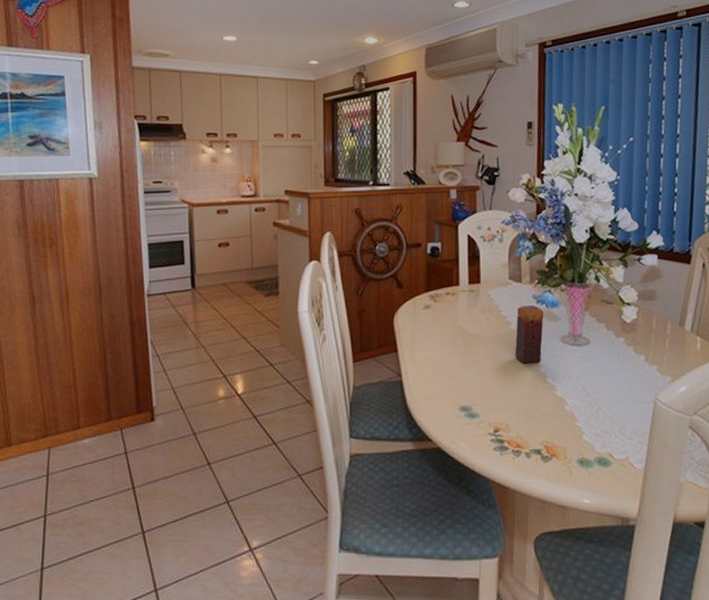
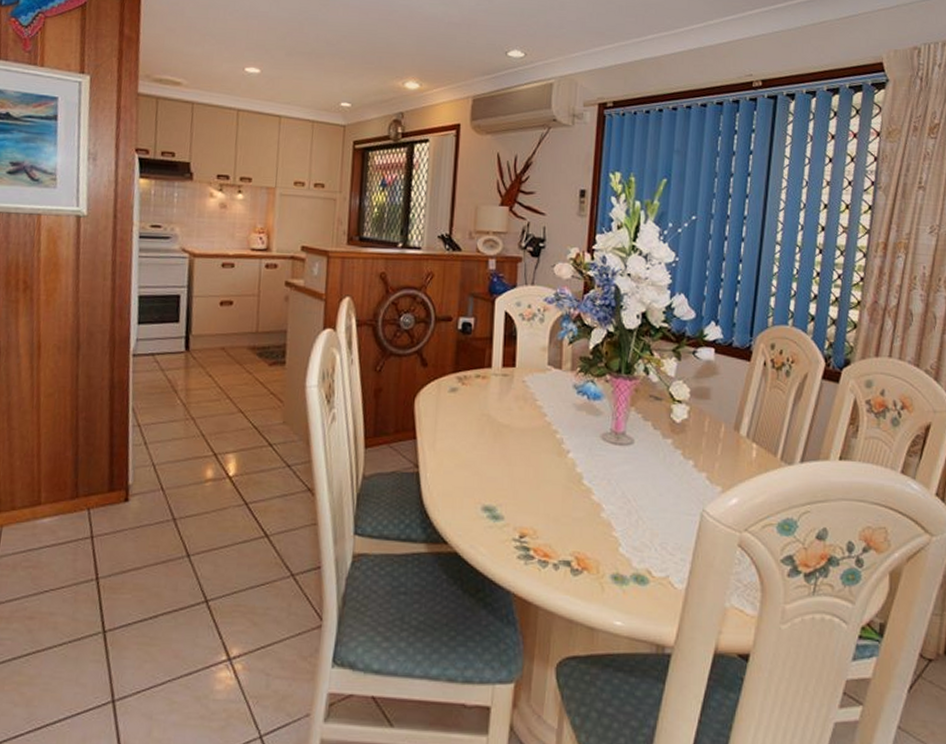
candle: present [515,306,544,364] -> none [549,396,585,462]

